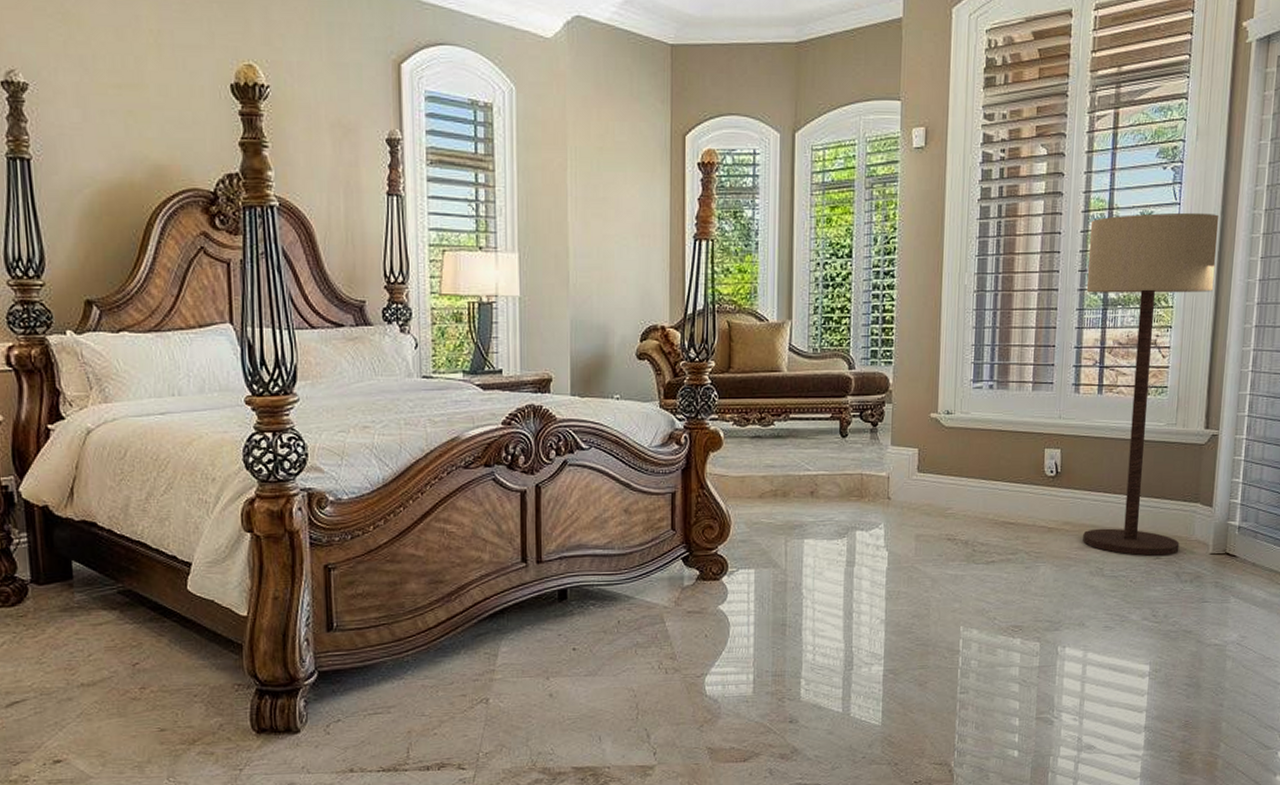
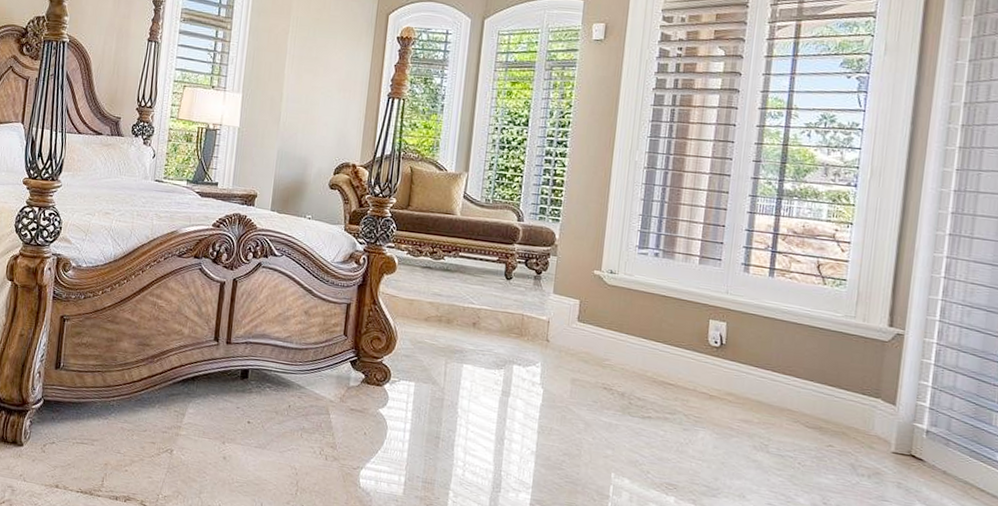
floor lamp: present [1083,212,1219,556] -> none [747,115,909,446]

